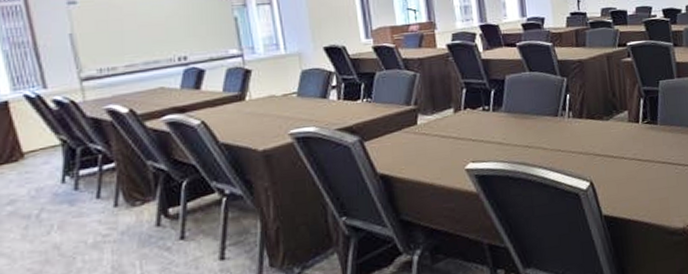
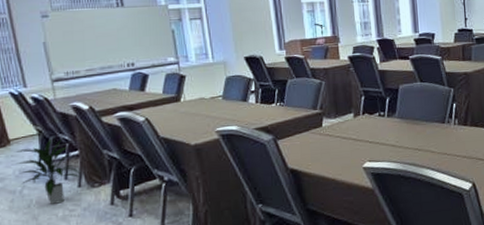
indoor plant: none [30,149,117,231] -> present [15,138,80,206]

